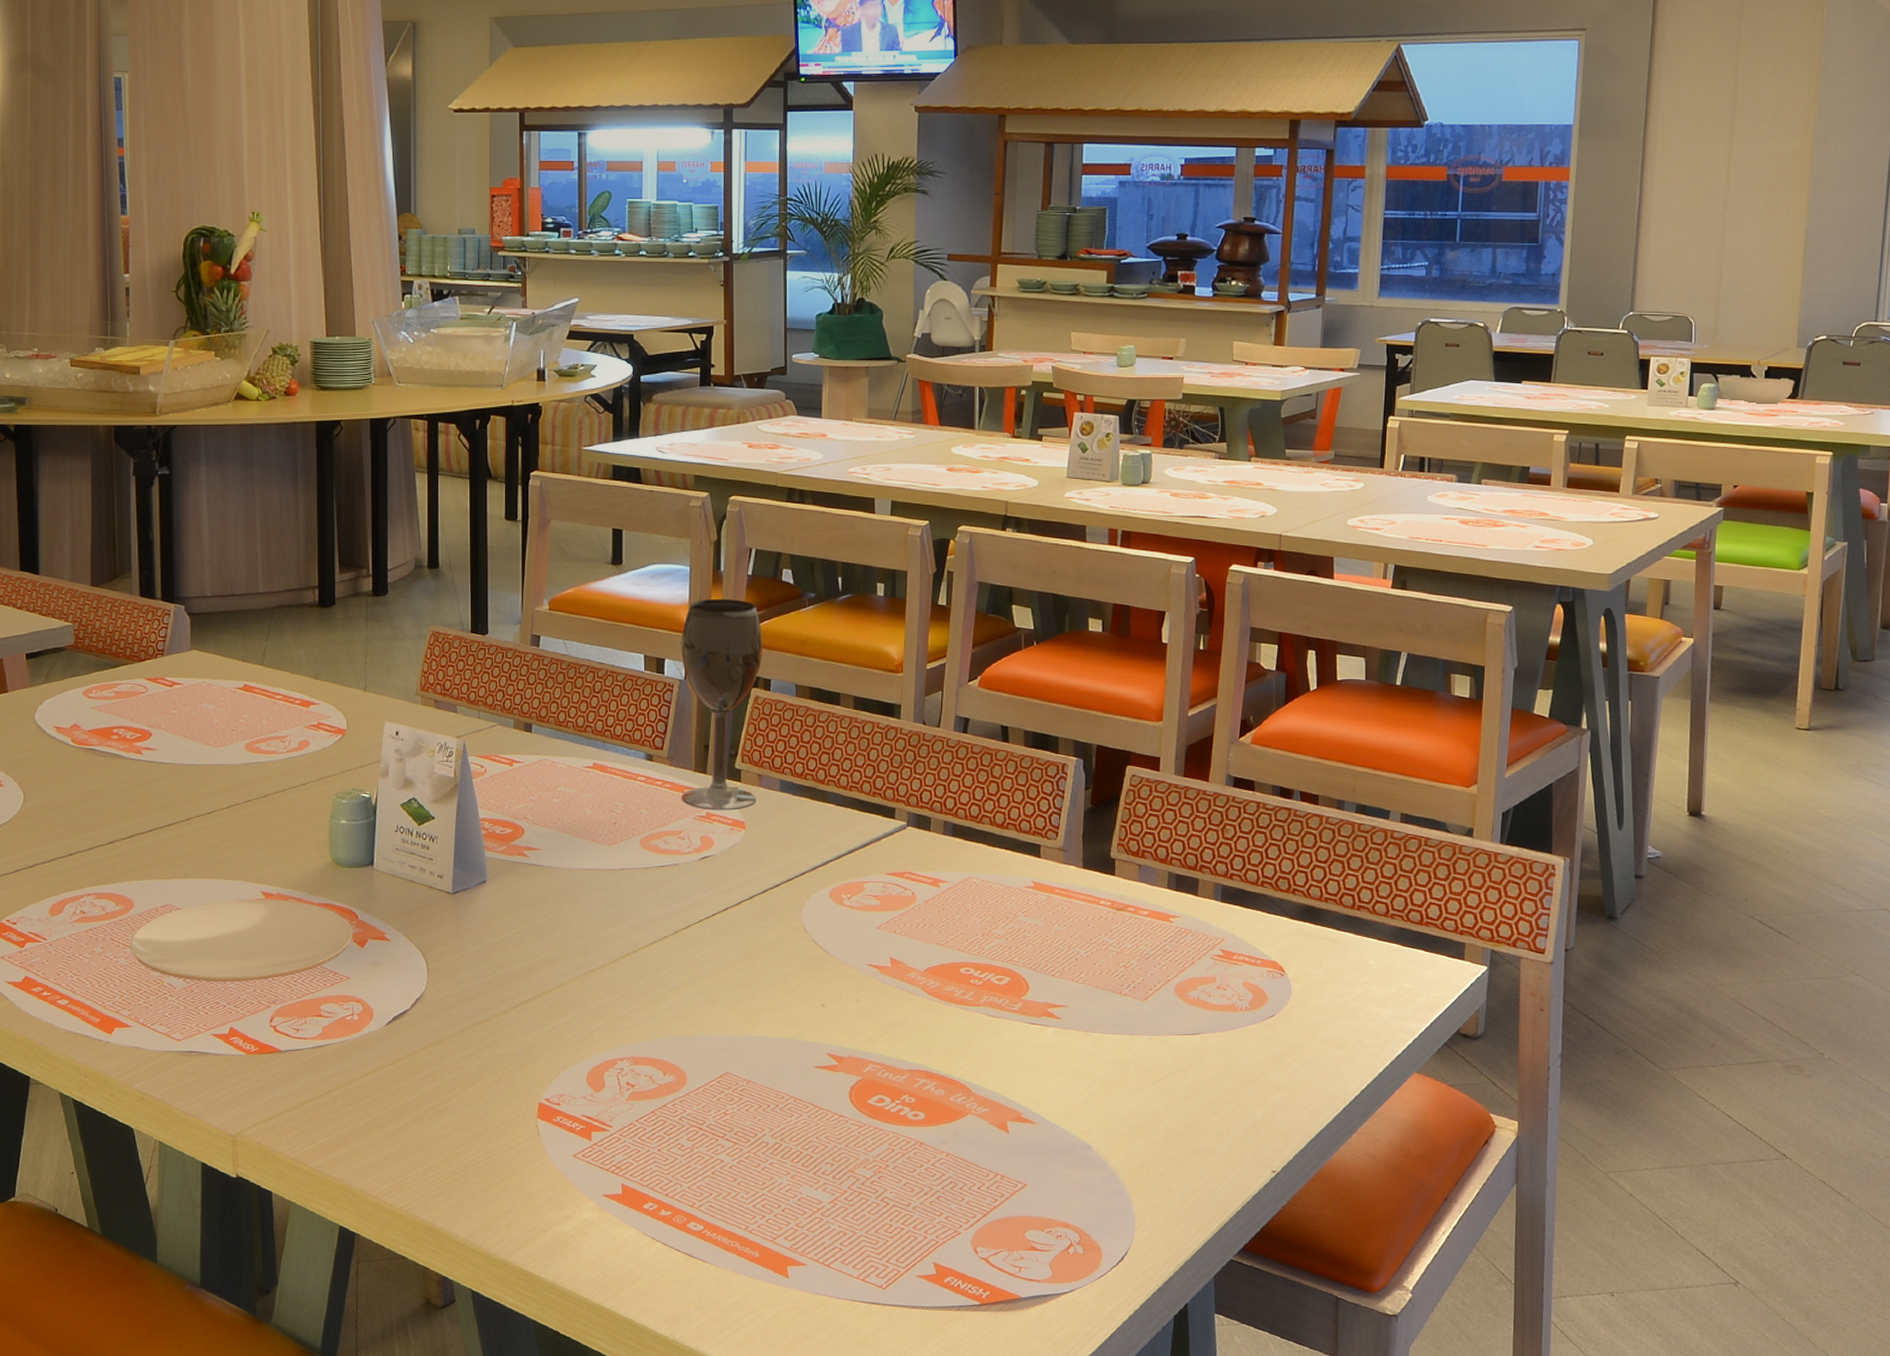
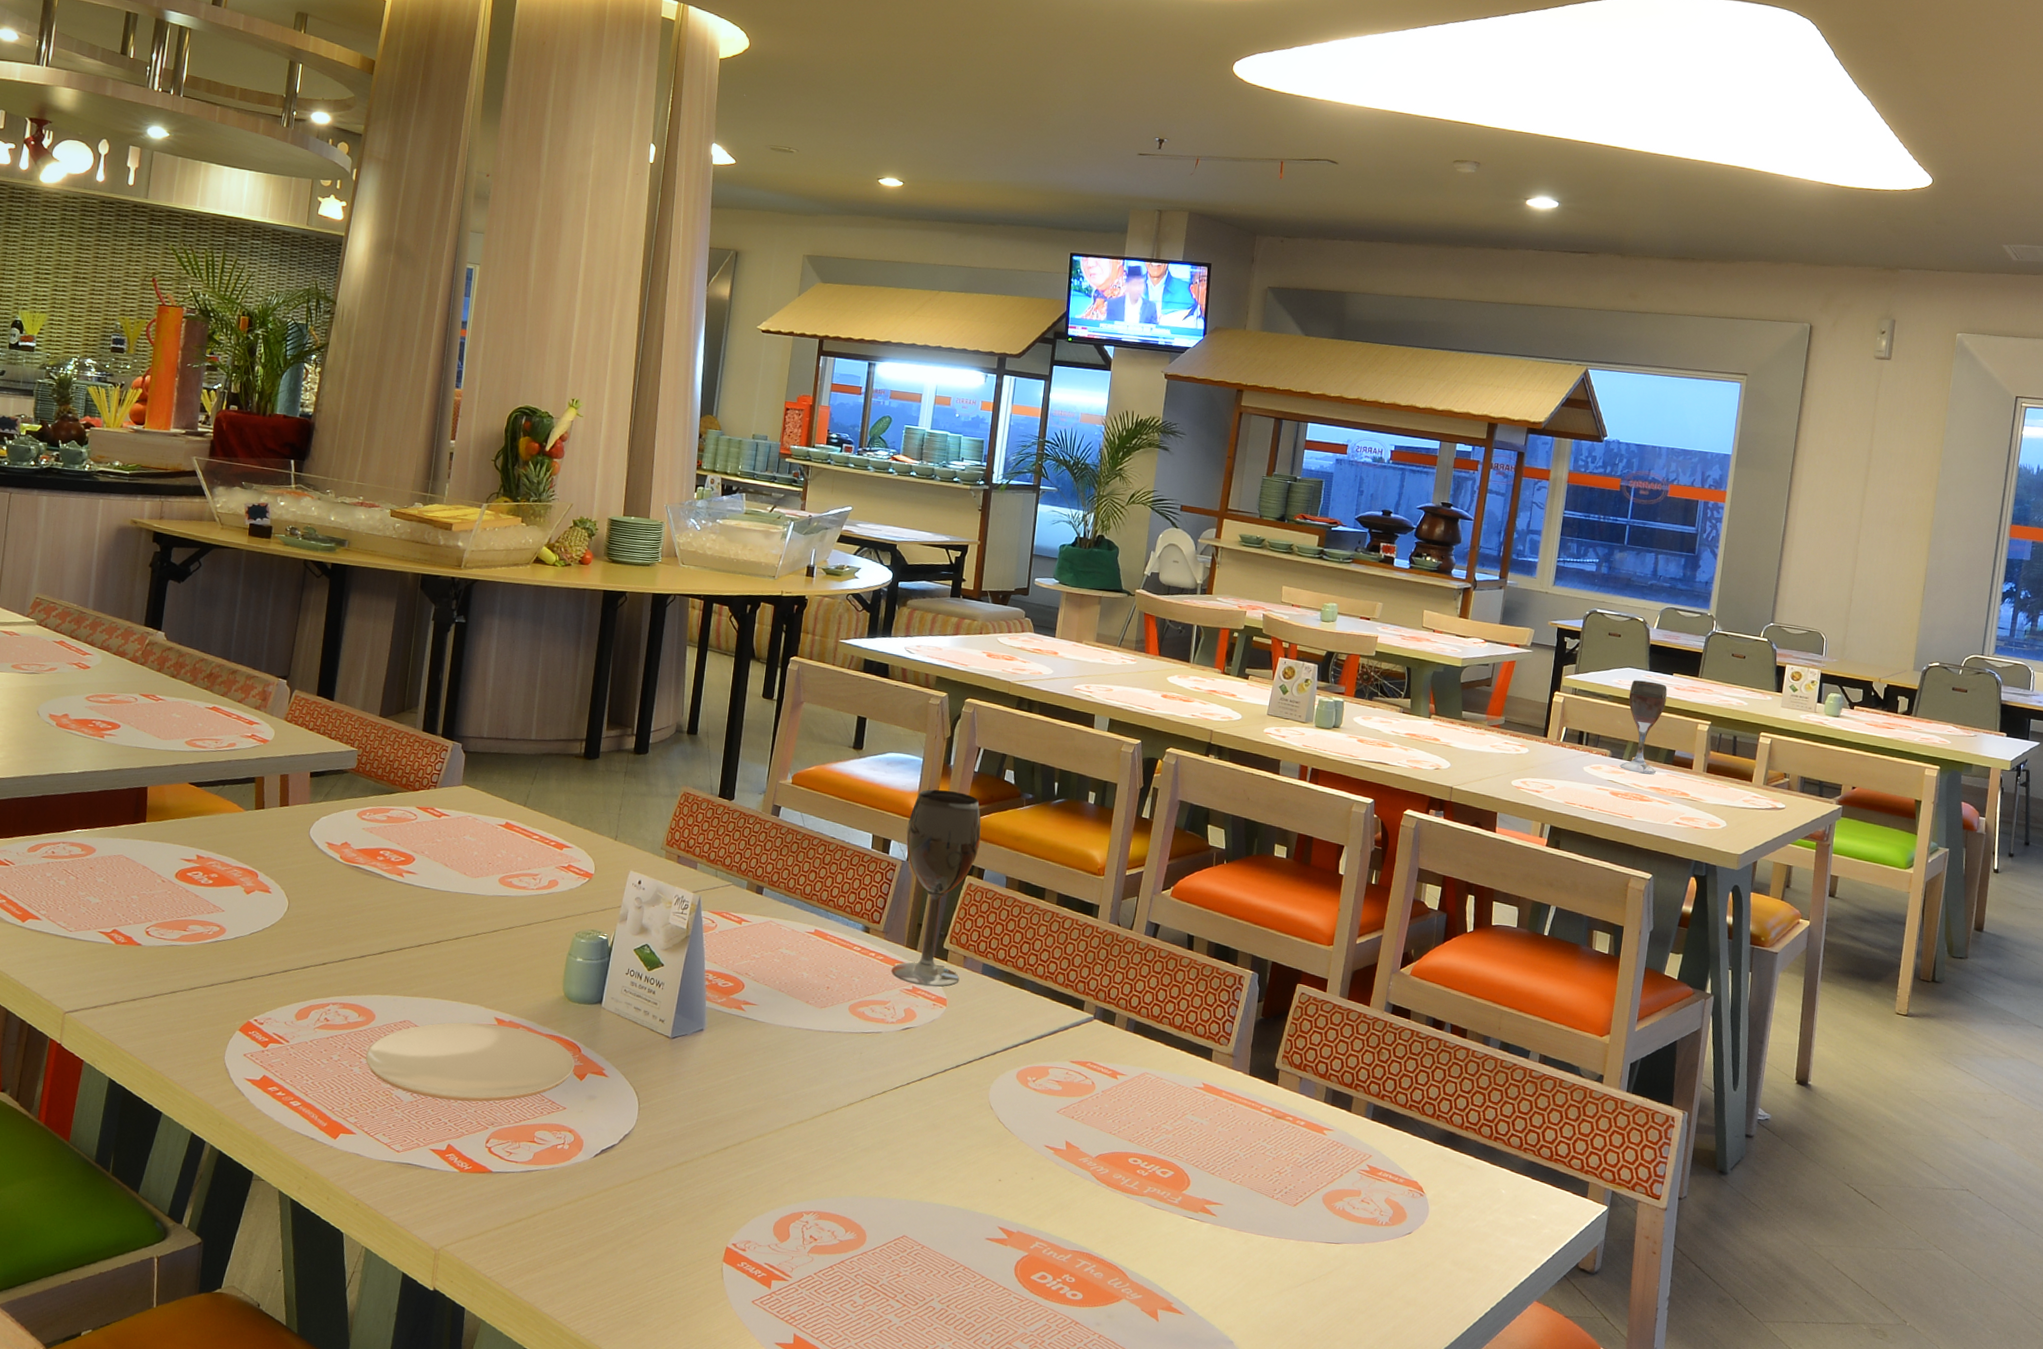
cup: none [1468,393,1517,497] -> present [1620,680,1668,775]
bowl: present [1717,377,1795,406] -> none [1843,689,1911,720]

